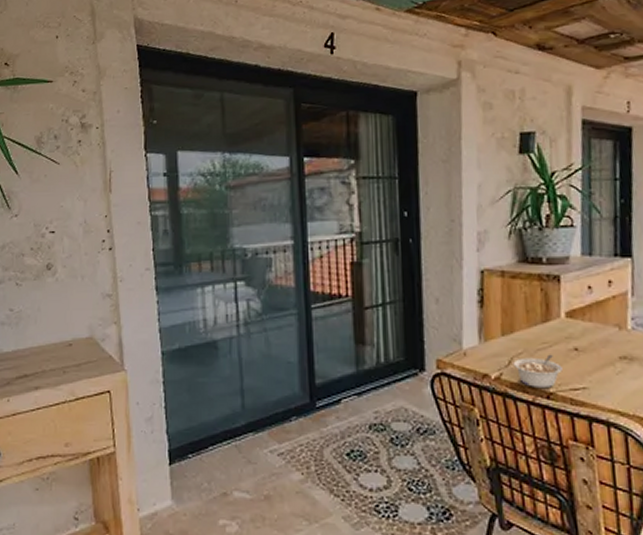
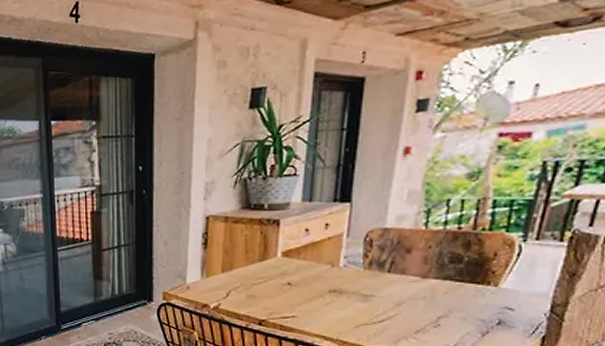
legume: present [513,354,563,389] -> none [230,288,275,317]

